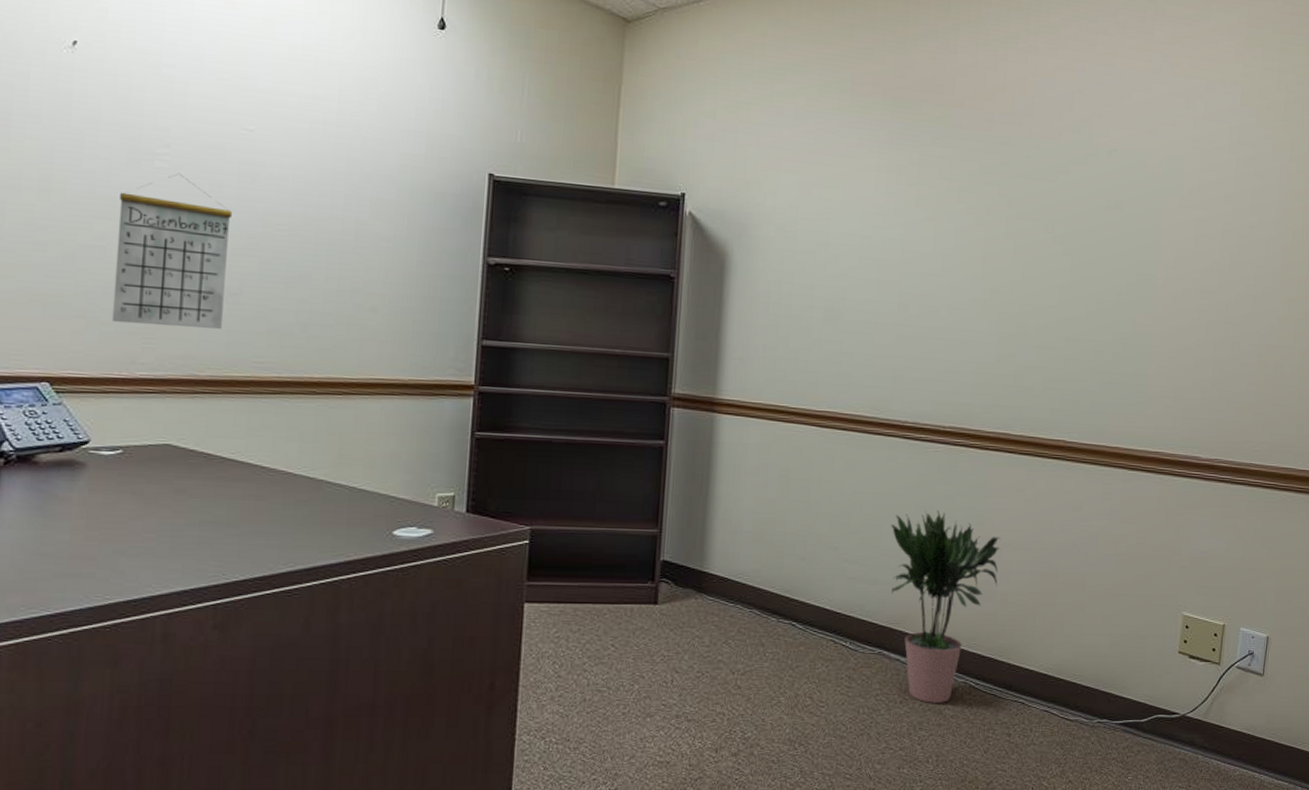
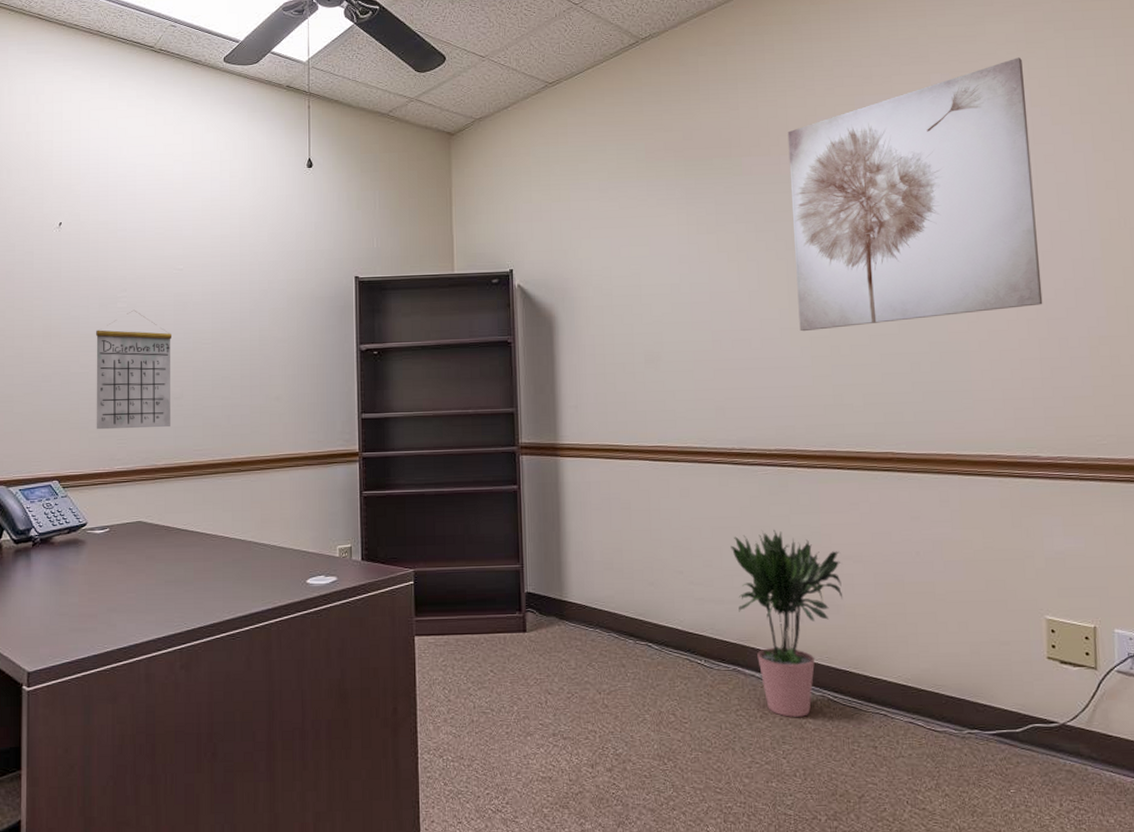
wall art: none [990,51,1240,308] -> present [787,57,1043,332]

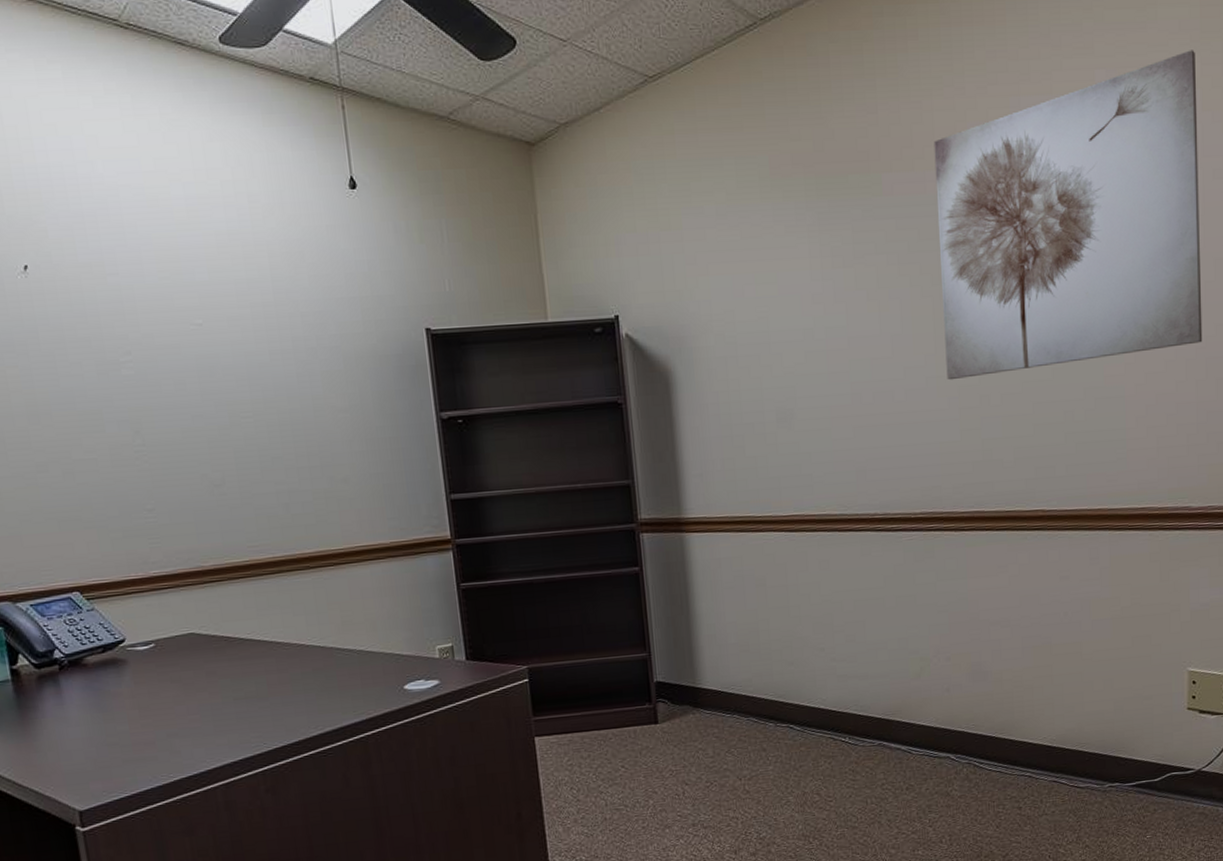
calendar: present [96,309,173,430] -> none [98,377,214,529]
potted plant: present [730,529,843,717] -> none [874,598,991,787]

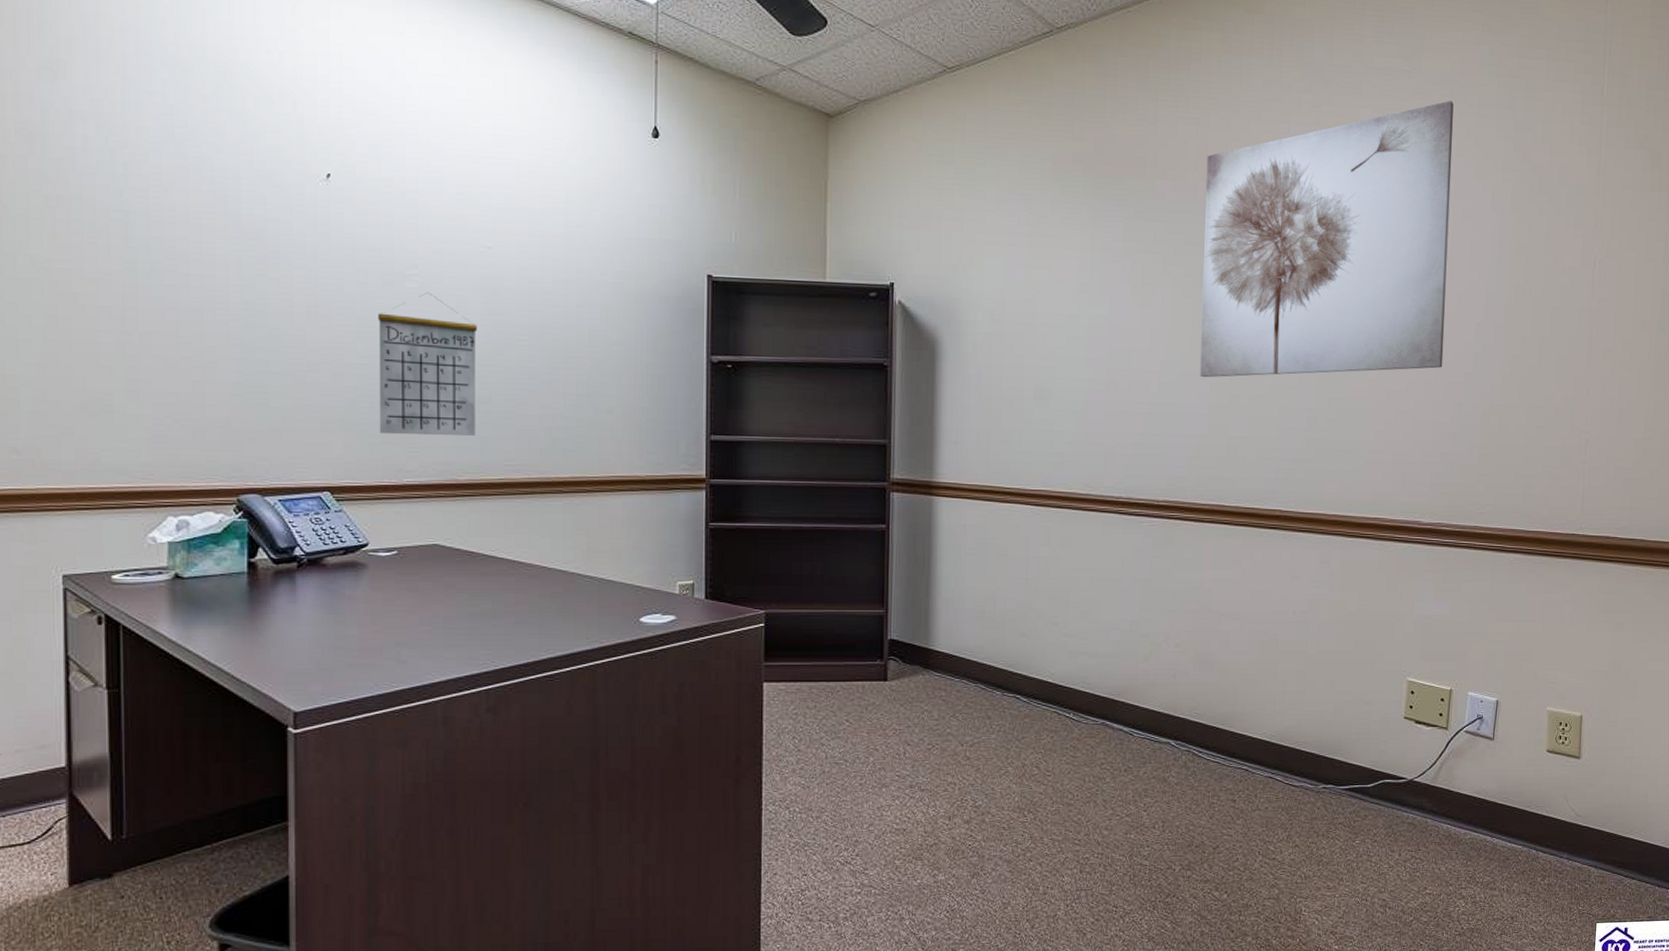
calendar: none [98,377,214,529] -> present [378,292,478,436]

